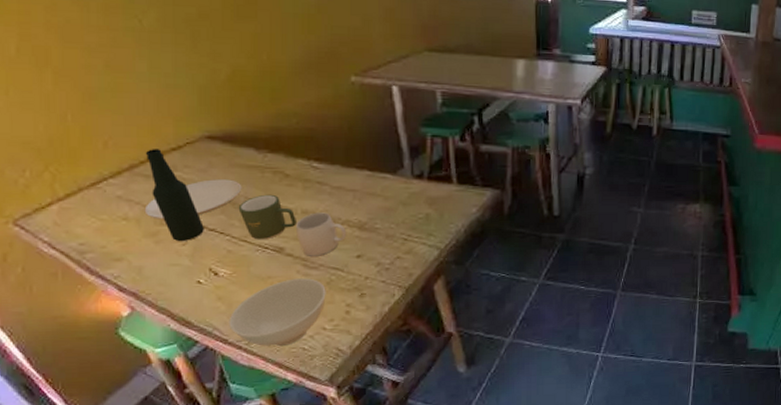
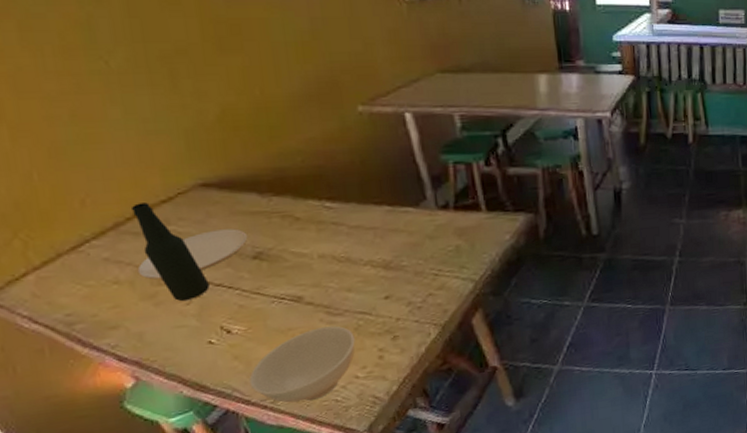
mug: present [238,194,296,240] -> none [246,240,314,291]
mug: present [296,212,347,256] -> none [313,254,372,303]

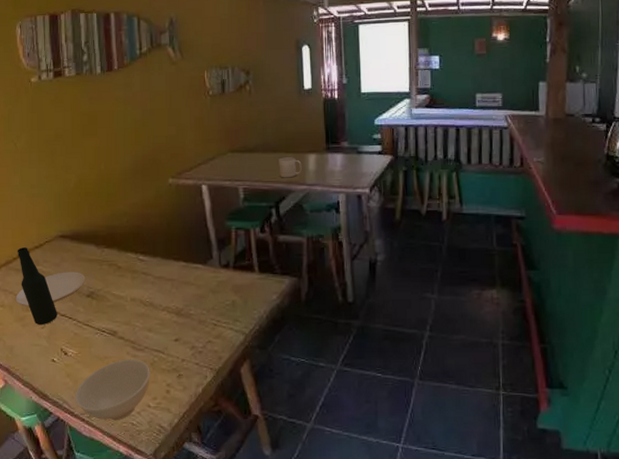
mug: none [502,78,531,103] -> present [279,157,302,178]

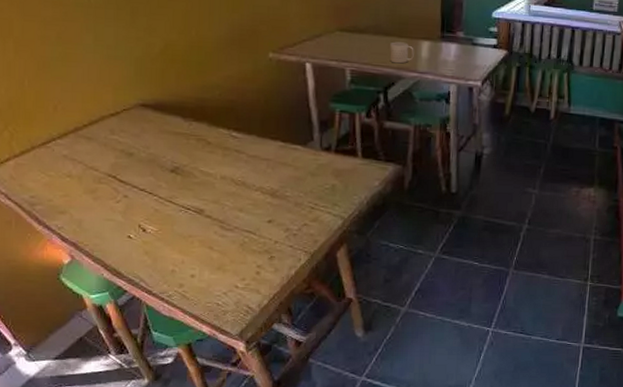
plate: present [15,272,86,306] -> none [85,143,170,178]
beer bottle: present [17,247,57,324] -> none [88,114,135,199]
bowl: present [75,359,150,420] -> none [153,238,240,300]

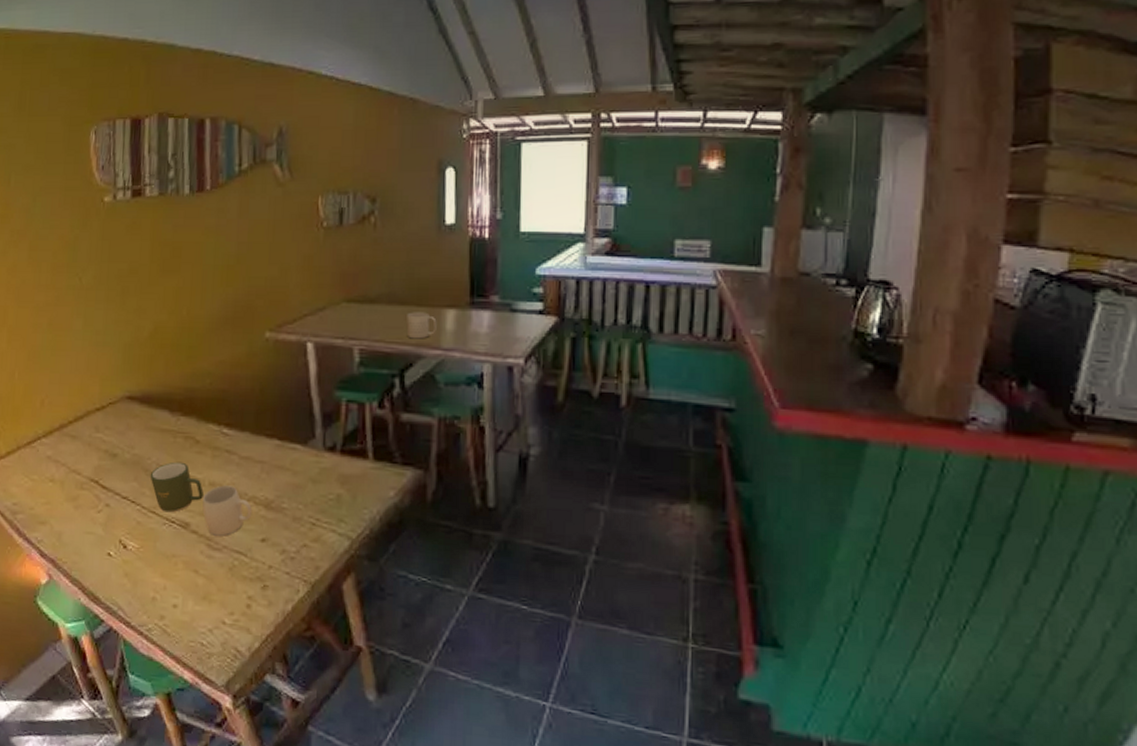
mug: none [165,159,216,202] -> present [150,461,203,513]
mug: none [215,178,260,219] -> present [202,485,253,536]

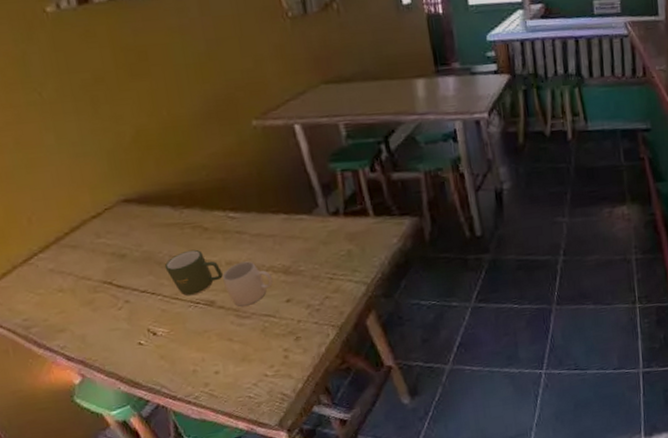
mug: present [406,312,437,339] -> none [382,84,410,109]

